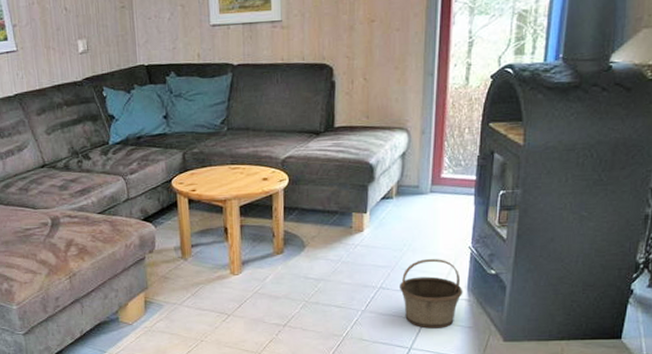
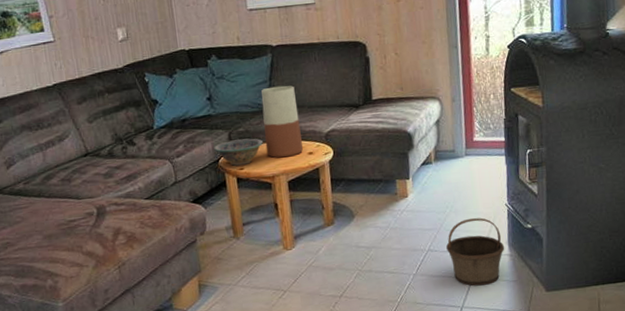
decorative bowl: none [167,160,218,187] -> present [214,138,264,166]
vase: none [218,107,258,182] -> present [261,85,304,158]

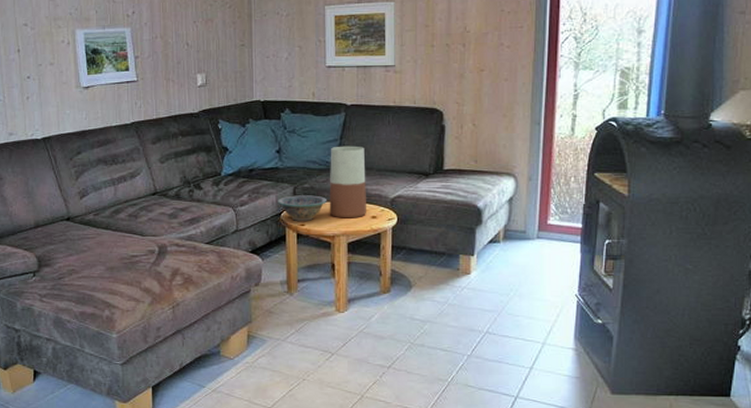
basket: present [446,218,505,286] -> none [506,305,570,377]

